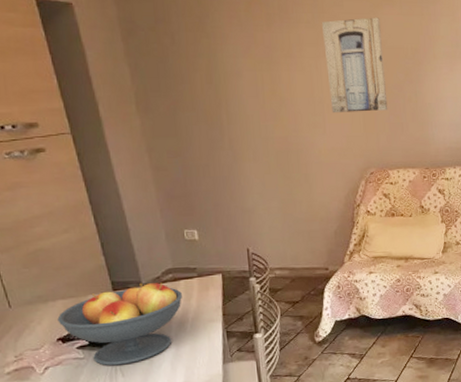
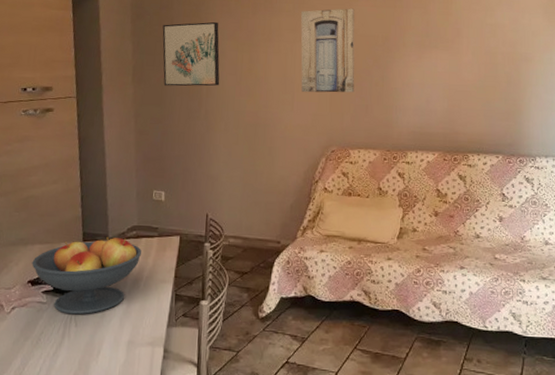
wall art: none [162,36,241,114] -> present [162,21,220,87]

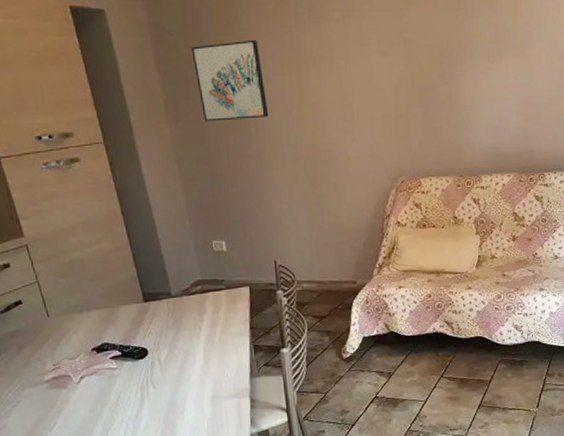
fruit bowl: present [32,236,141,315] -> none [92,294,211,377]
wall art: present [300,8,355,93] -> none [351,14,421,118]

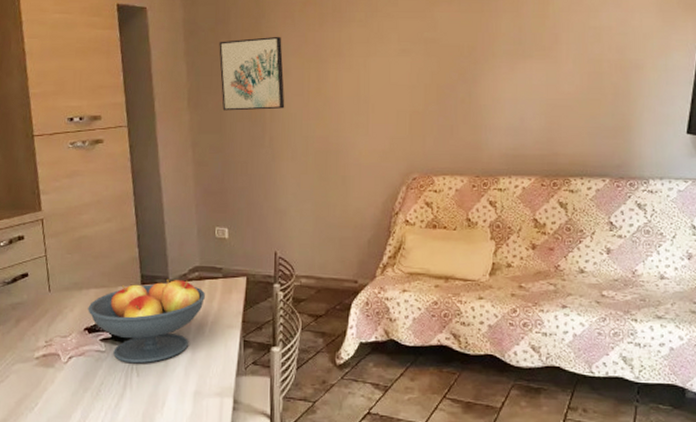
fruit bowl: none [92,294,211,377] -> present [88,278,205,364]

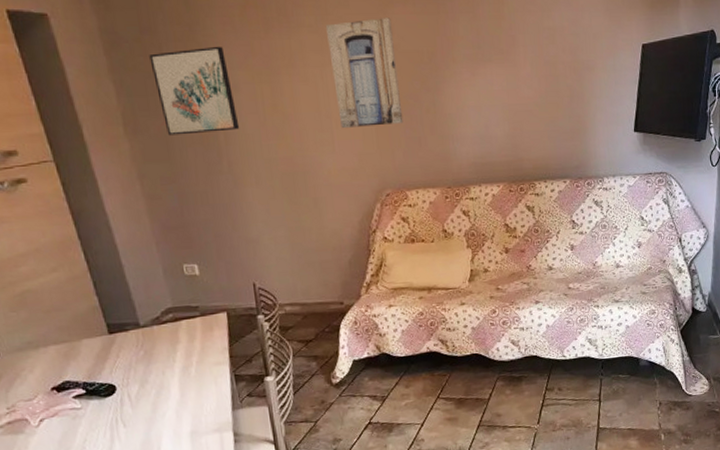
fruit bowl: present [88,278,205,364] -> none [50,323,185,416]
wall art: none [373,15,438,114] -> present [325,18,404,129]

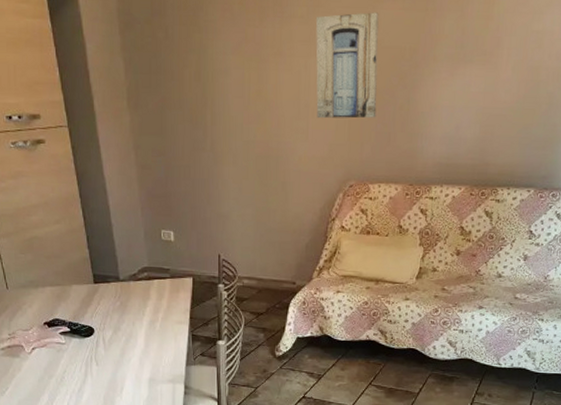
wall art: present [149,46,240,136] -> none [156,31,226,113]

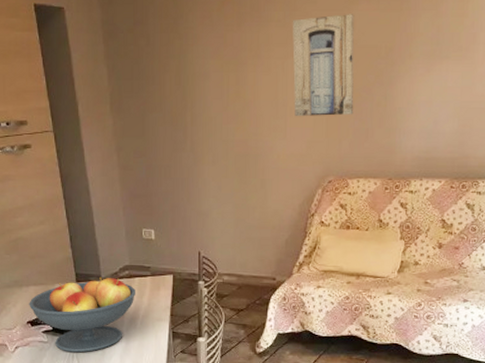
fruit bowl: none [45,278,154,355] -> present [29,276,135,353]

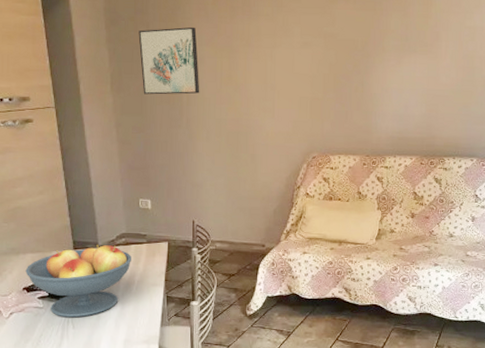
wall art: none [138,37,205,115] -> present [138,27,200,95]
wall art: present [292,14,354,117] -> none [279,11,335,100]

